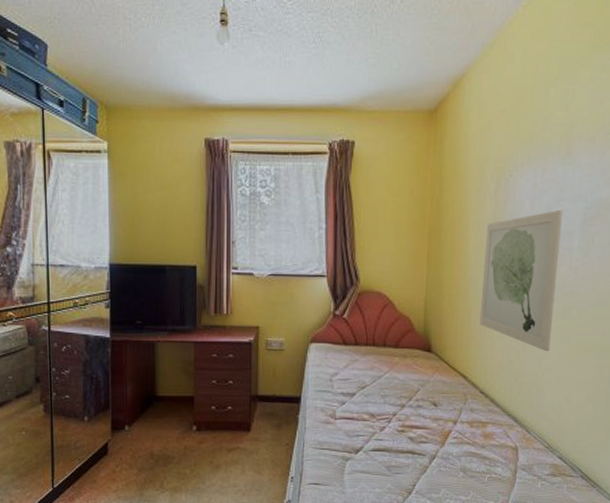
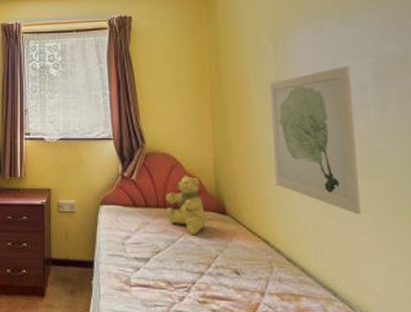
teddy bear: none [375,314,412,371] -> present [166,175,206,234]

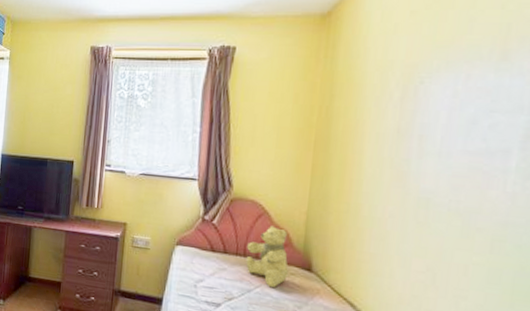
wall art: present [269,65,361,215] -> none [374,122,494,291]

